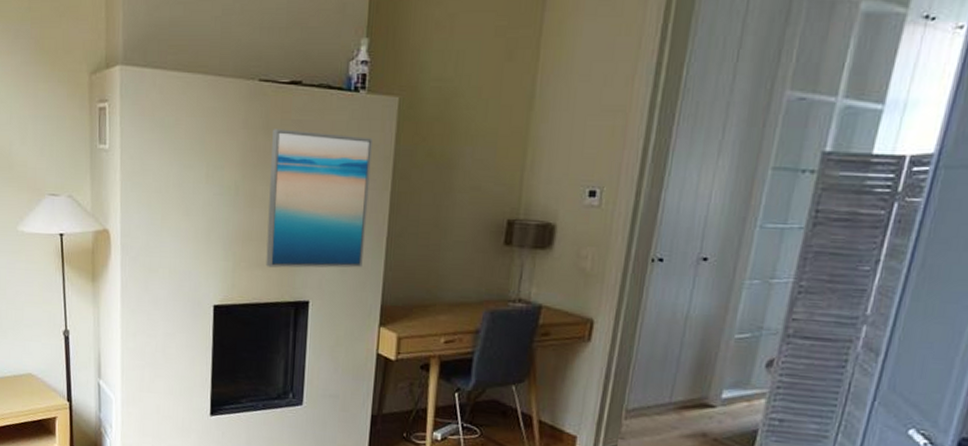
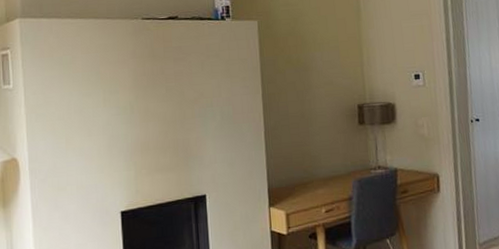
wall art: present [266,129,372,268] -> none [158,54,247,171]

